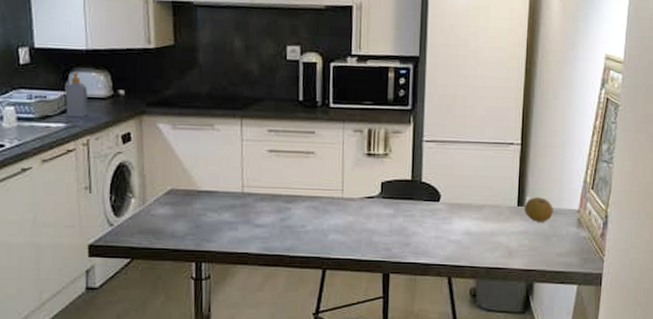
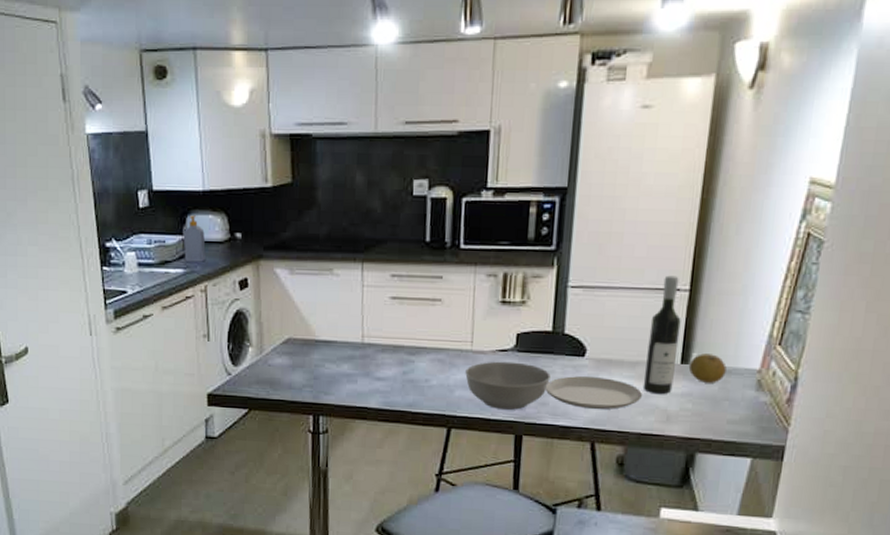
bowl: none [337,207,411,251] -> present [465,361,551,410]
plate: none [407,219,488,248] -> present [545,376,642,410]
bottle: none [488,132,516,233] -> present [642,275,681,395]

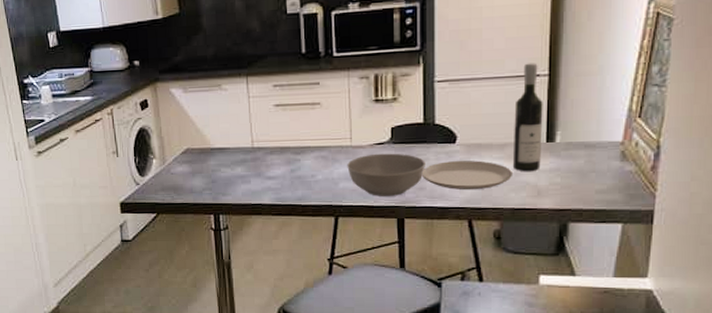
soap bottle: present [183,215,206,263] -> none [89,49,110,91]
fruit: present [688,353,727,383] -> none [554,131,590,158]

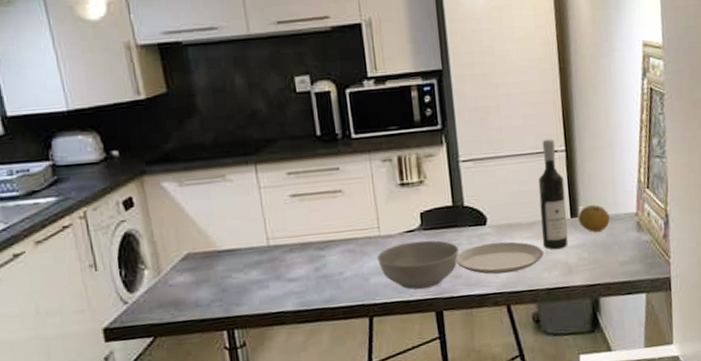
fruit: none [554,131,590,158] -> present [577,205,610,232]

